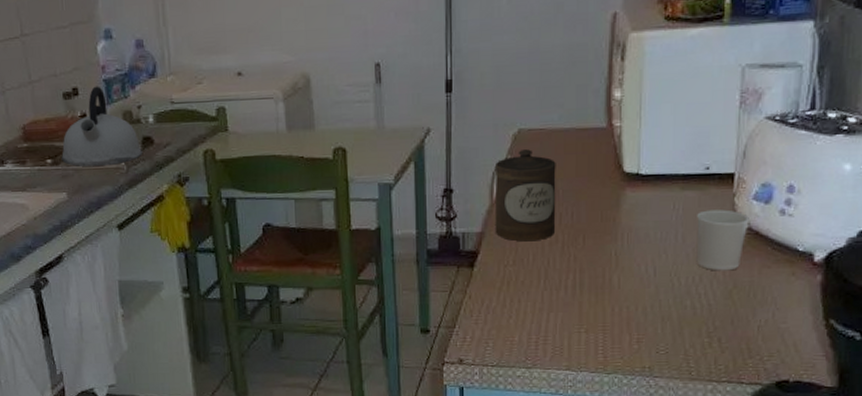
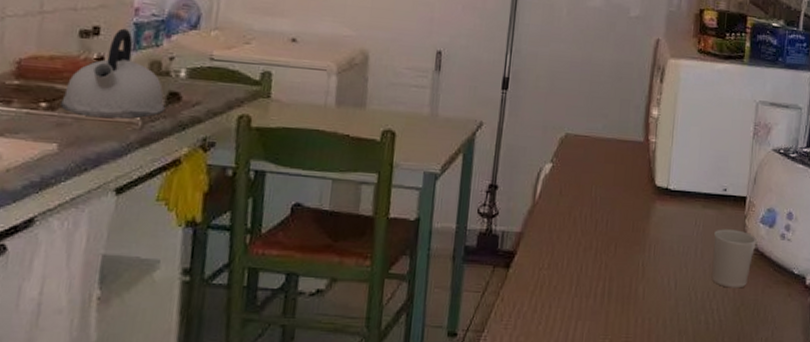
canister: present [494,149,556,242] -> none [534,154,597,246]

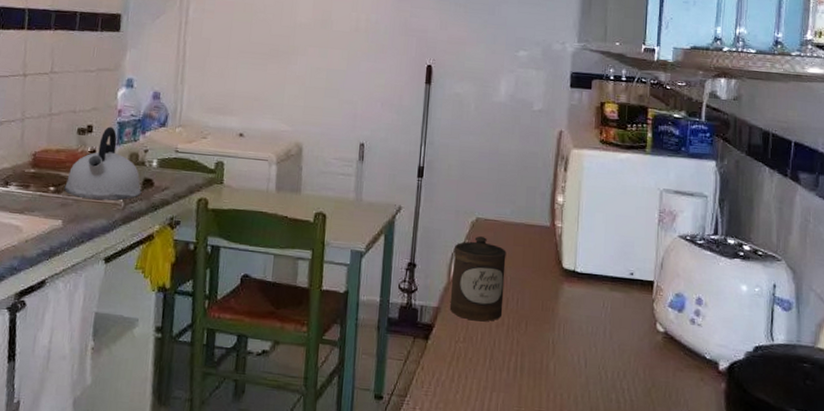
canister: none [534,154,597,246] -> present [449,236,506,322]
cup: present [711,229,757,289] -> none [621,311,666,370]

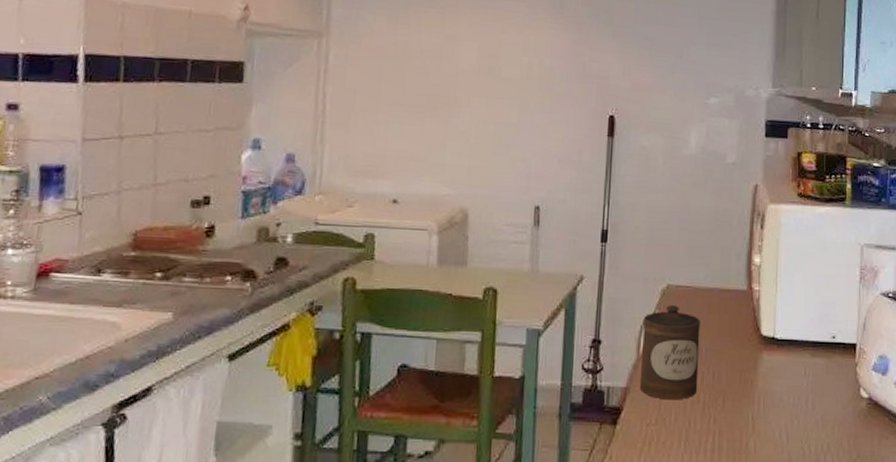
kettle: present [64,126,141,201] -> none [175,197,273,287]

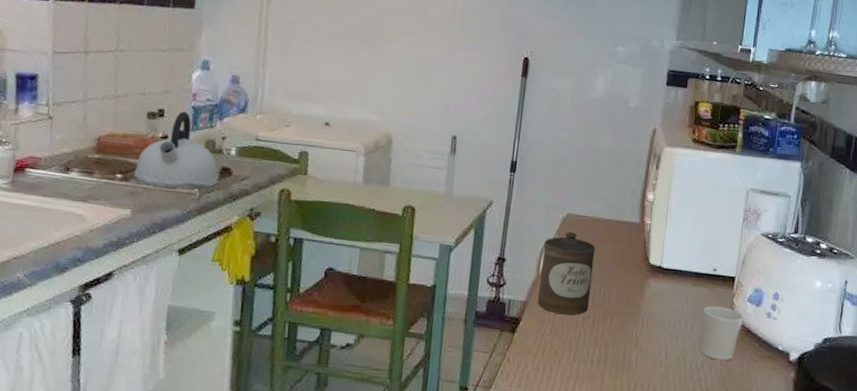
kettle: none [175,197,273,287] -> present [133,111,219,191]
cup: none [824,378,869,440] -> present [700,305,744,361]

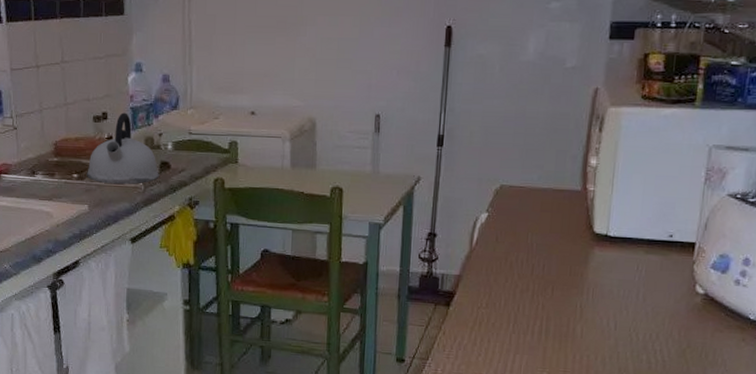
canister: present [537,232,596,315] -> none [471,204,533,288]
cup: present [700,305,744,361] -> none [654,274,706,332]

